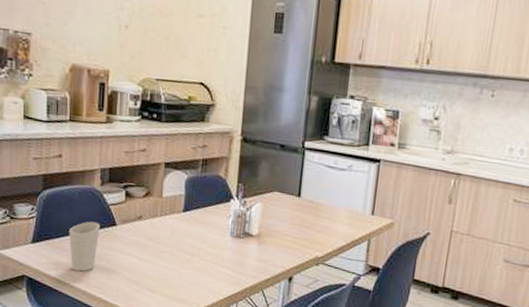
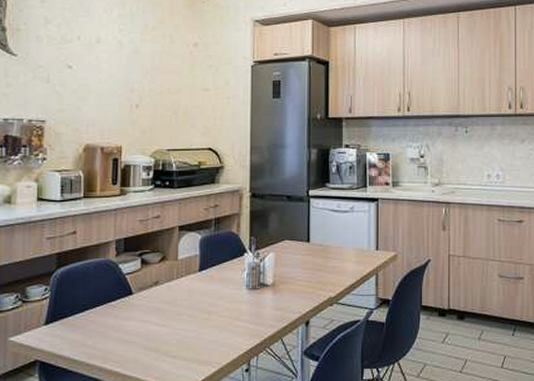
cup: present [68,221,101,272] -> none [83,293,117,347]

